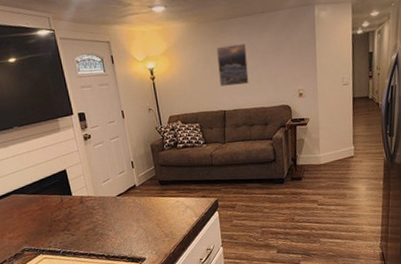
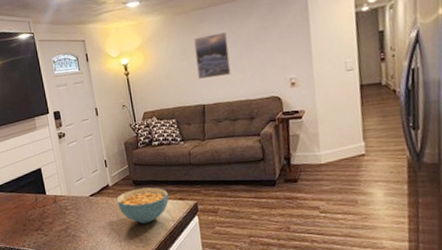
cereal bowl: none [143,186,193,220] -> present [116,187,169,224]

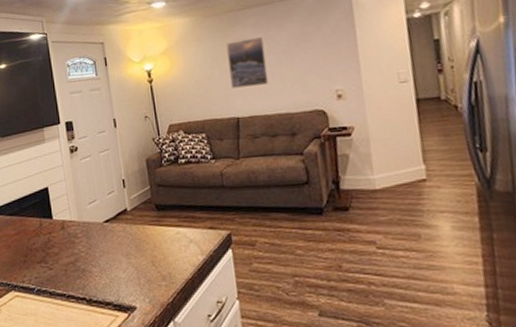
cereal bowl: present [116,187,169,224] -> none [135,213,198,257]

